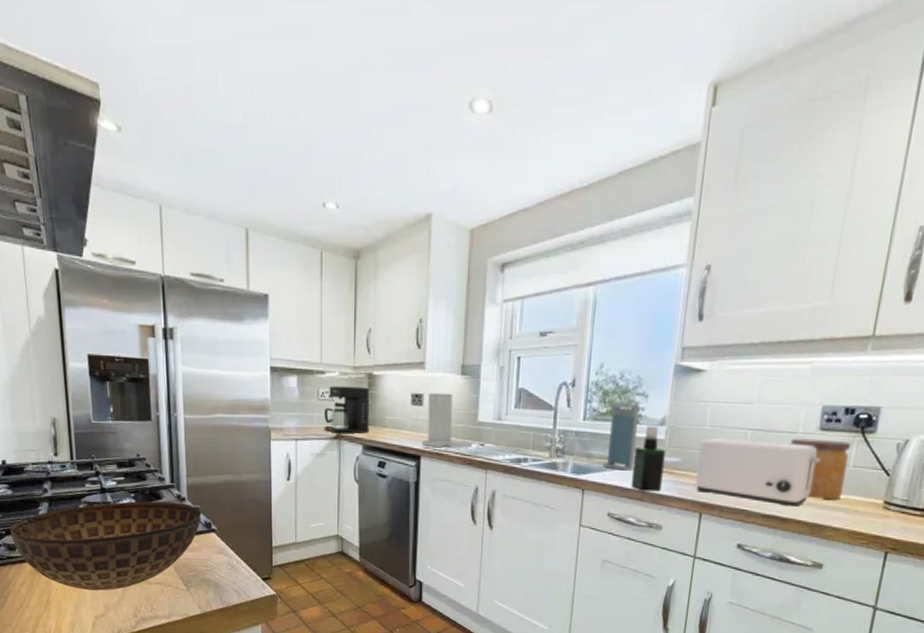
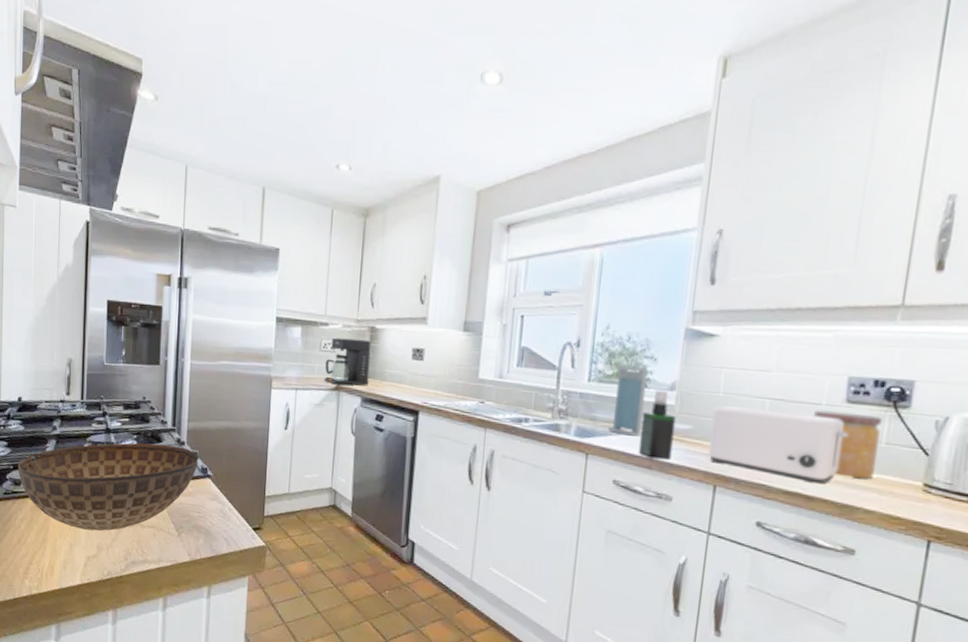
paper towel: present [422,392,472,448] -> none [420,348,472,405]

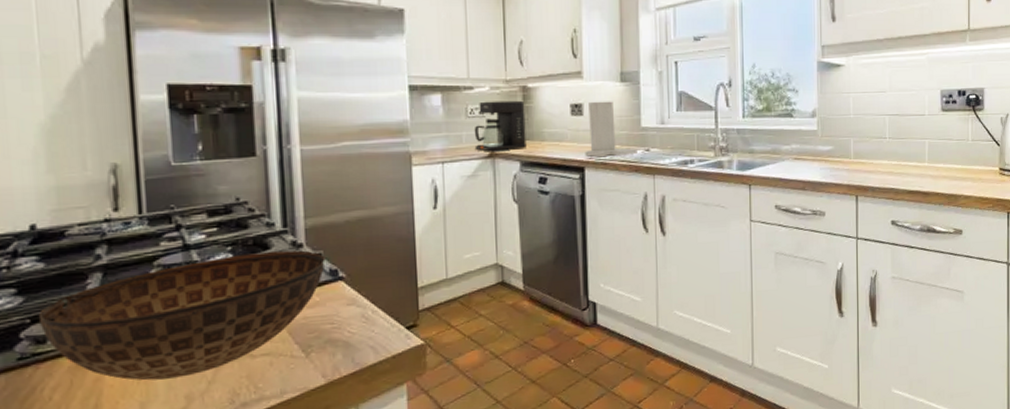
paper towel: none [420,348,472,405] -> present [584,101,637,158]
soap dispenser: present [608,365,648,436] -> none [764,99,793,163]
spray bottle: present [638,390,676,461] -> none [792,118,820,182]
toaster: present [708,405,849,484] -> none [847,124,946,181]
jar: present [814,409,883,480] -> none [921,119,968,172]

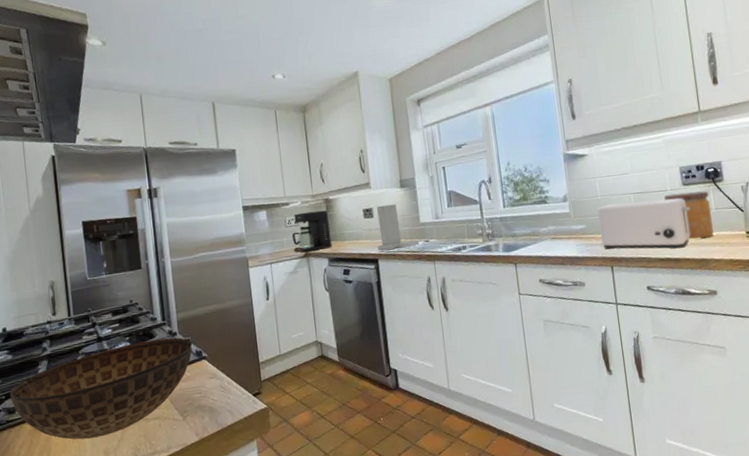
toaster: none [847,124,946,181] -> present [597,198,691,250]
jar: none [921,119,968,172] -> present [664,191,714,239]

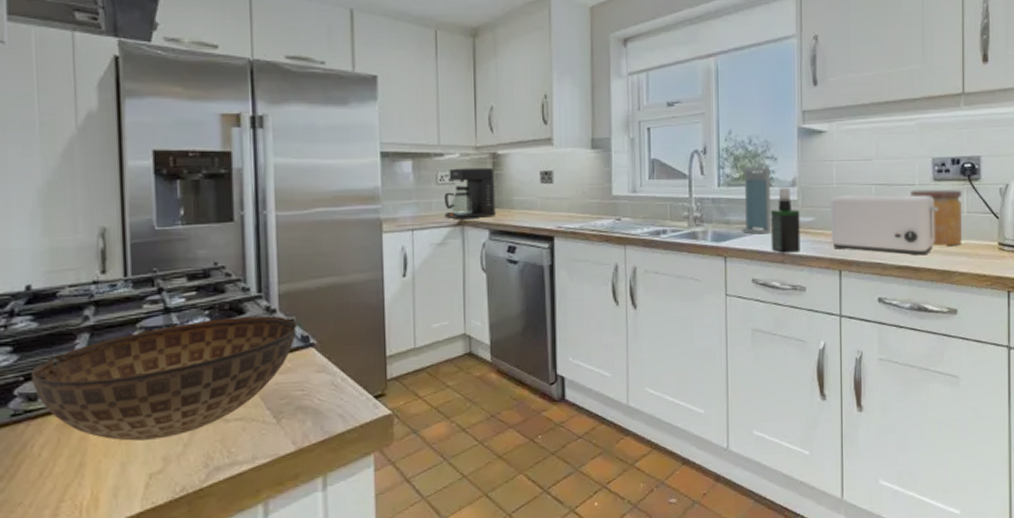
paper towel: present [377,204,419,251] -> none [554,168,608,227]
soap dispenser: none [520,188,551,243] -> present [741,167,772,234]
spray bottle: none [548,203,577,258] -> present [770,187,800,254]

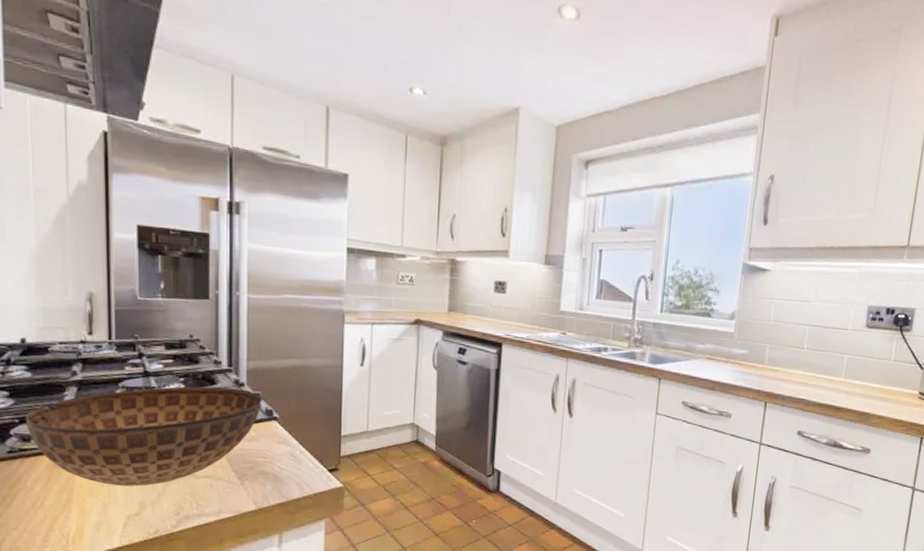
coffee maker: present [443,167,496,220] -> none [402,270,452,320]
soap dispenser: present [741,167,772,234] -> none [678,297,712,361]
spray bottle: present [770,187,800,254] -> none [703,319,735,383]
toaster: present [830,194,939,256] -> none [760,332,867,397]
jar: present [911,189,963,246] -> none [842,334,892,391]

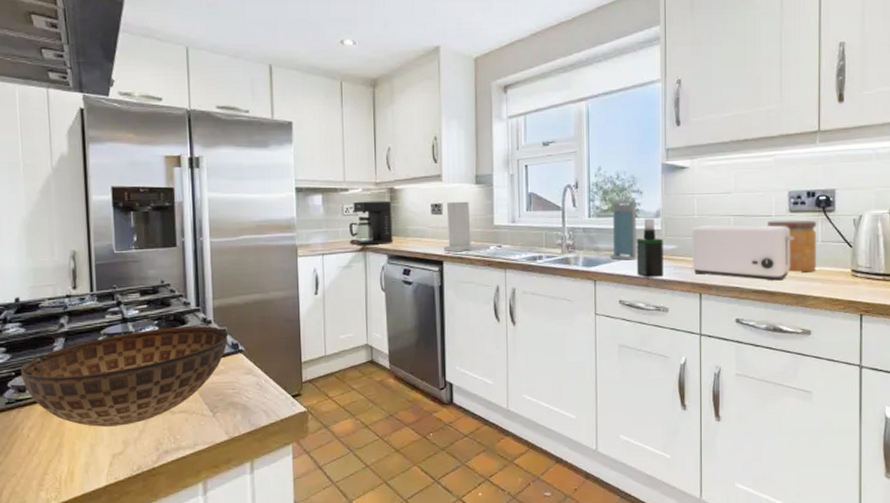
coffee maker: none [402,270,452,320] -> present [348,200,393,246]
paper towel: none [503,280,554,337] -> present [443,201,490,253]
soap dispenser: none [678,297,712,361] -> present [609,200,637,260]
spray bottle: none [703,319,735,383] -> present [636,218,664,278]
toaster: none [760,332,867,397] -> present [692,224,794,281]
jar: none [842,334,892,391] -> present [767,220,817,273]

